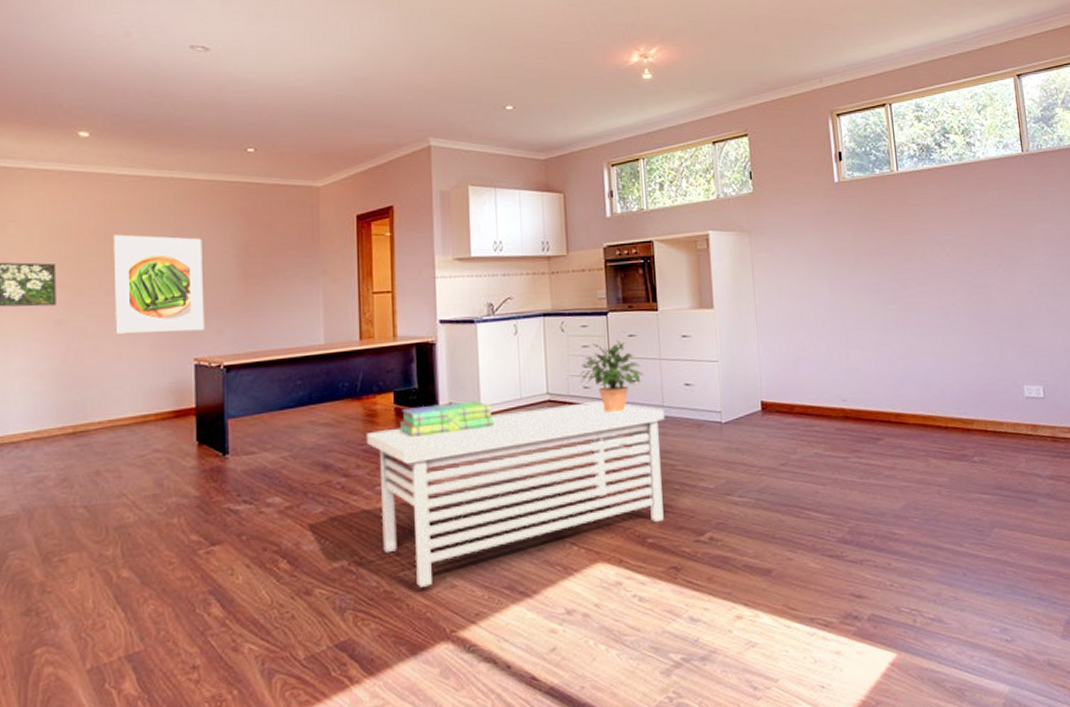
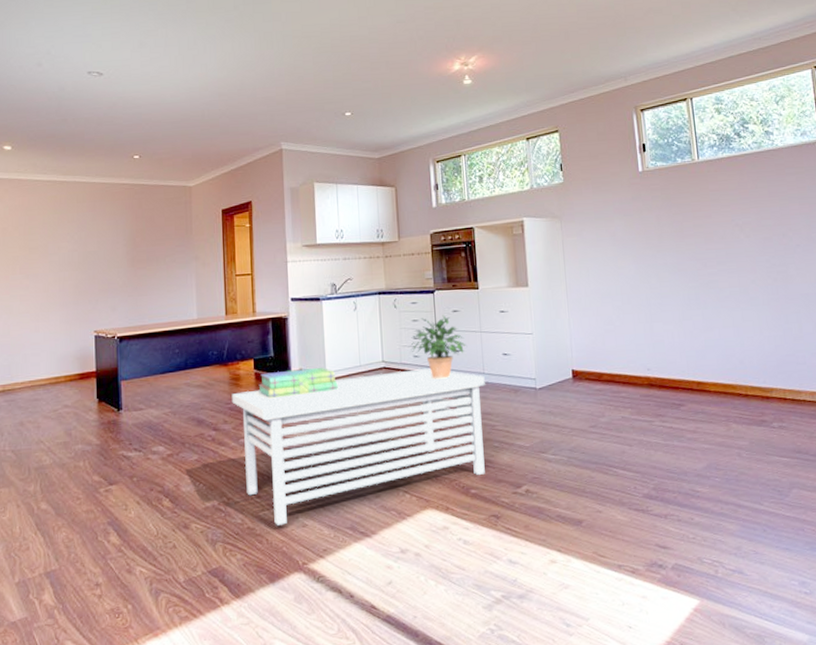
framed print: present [113,234,205,334] -> none [31,229,102,311]

